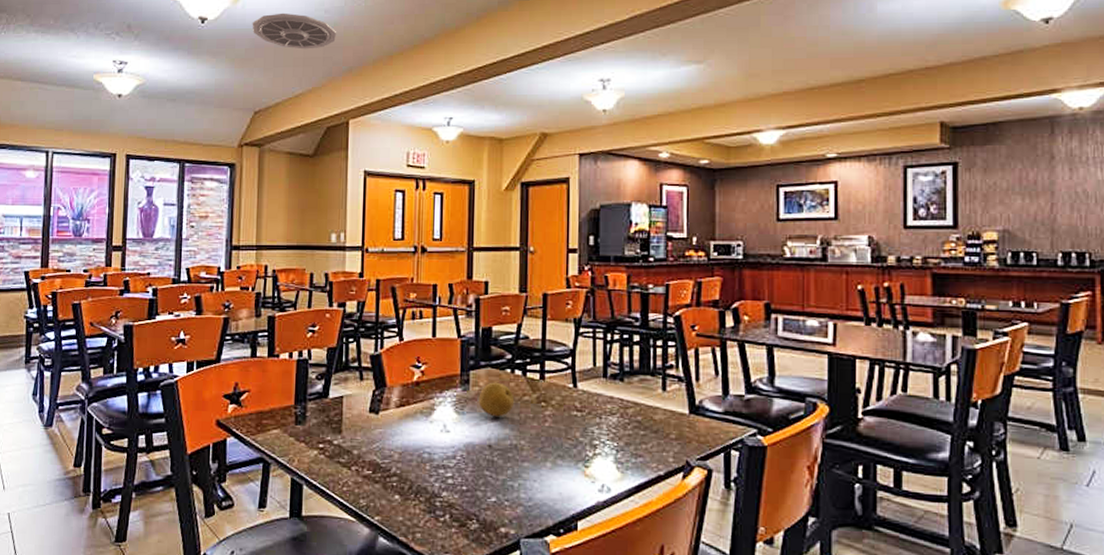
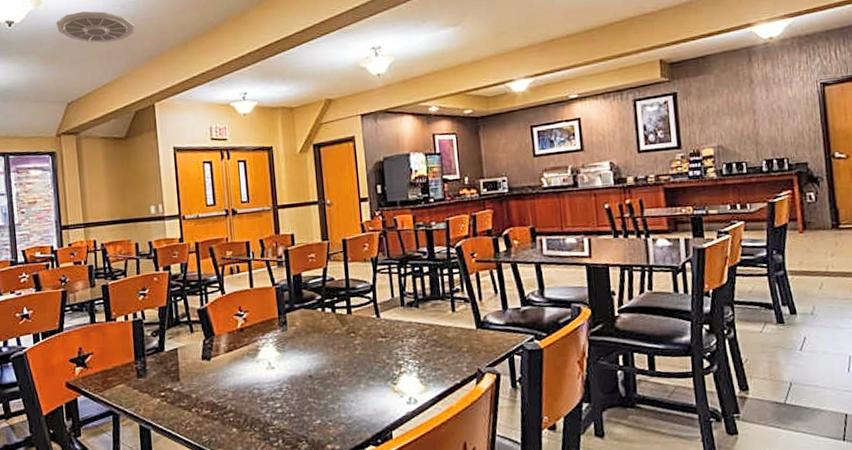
fruit: present [478,382,515,417] -> none [296,320,328,351]

